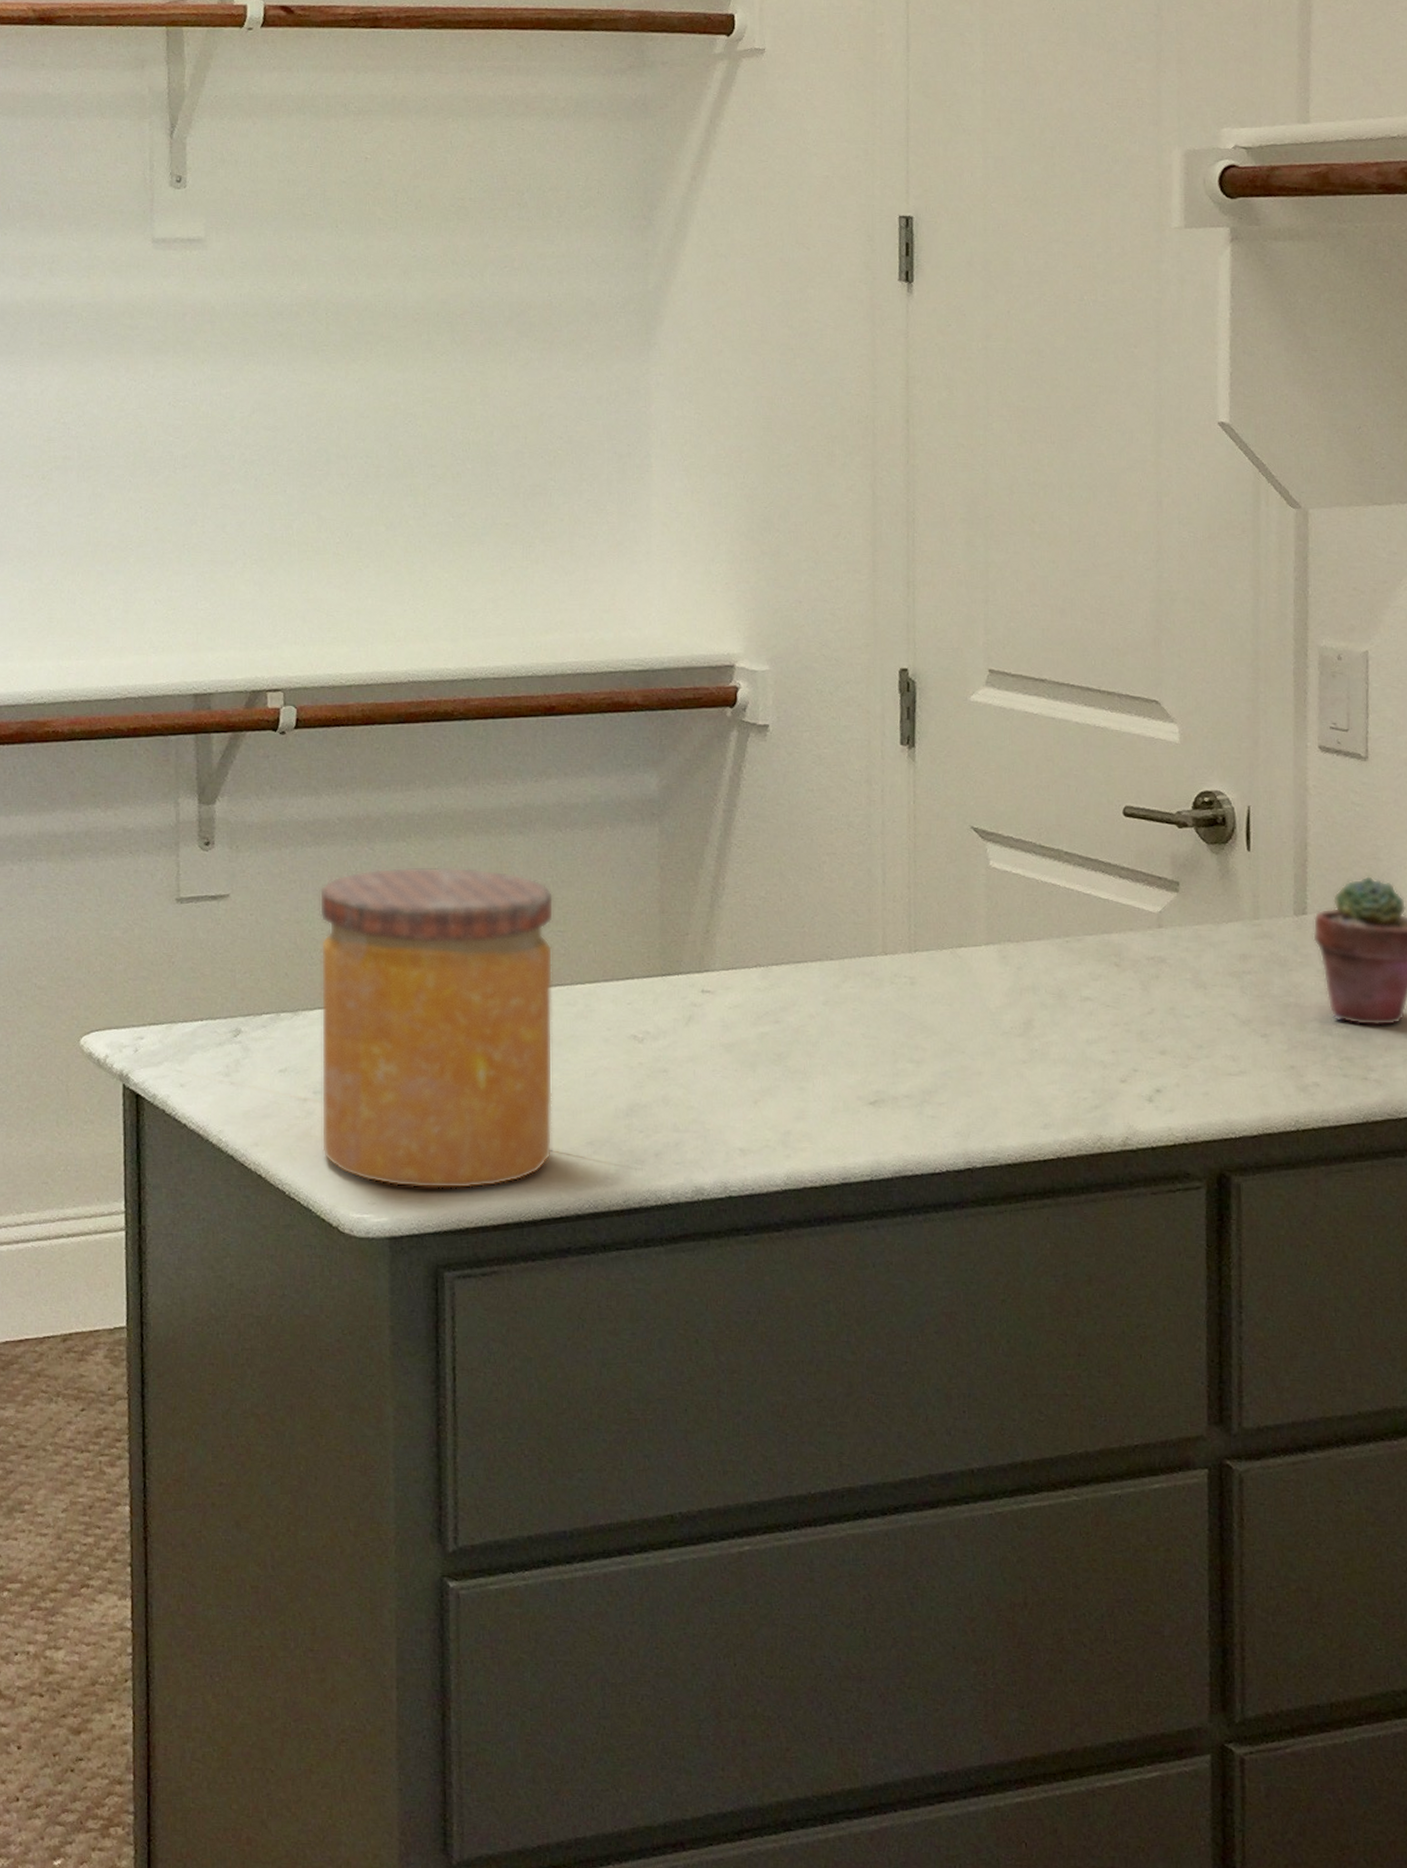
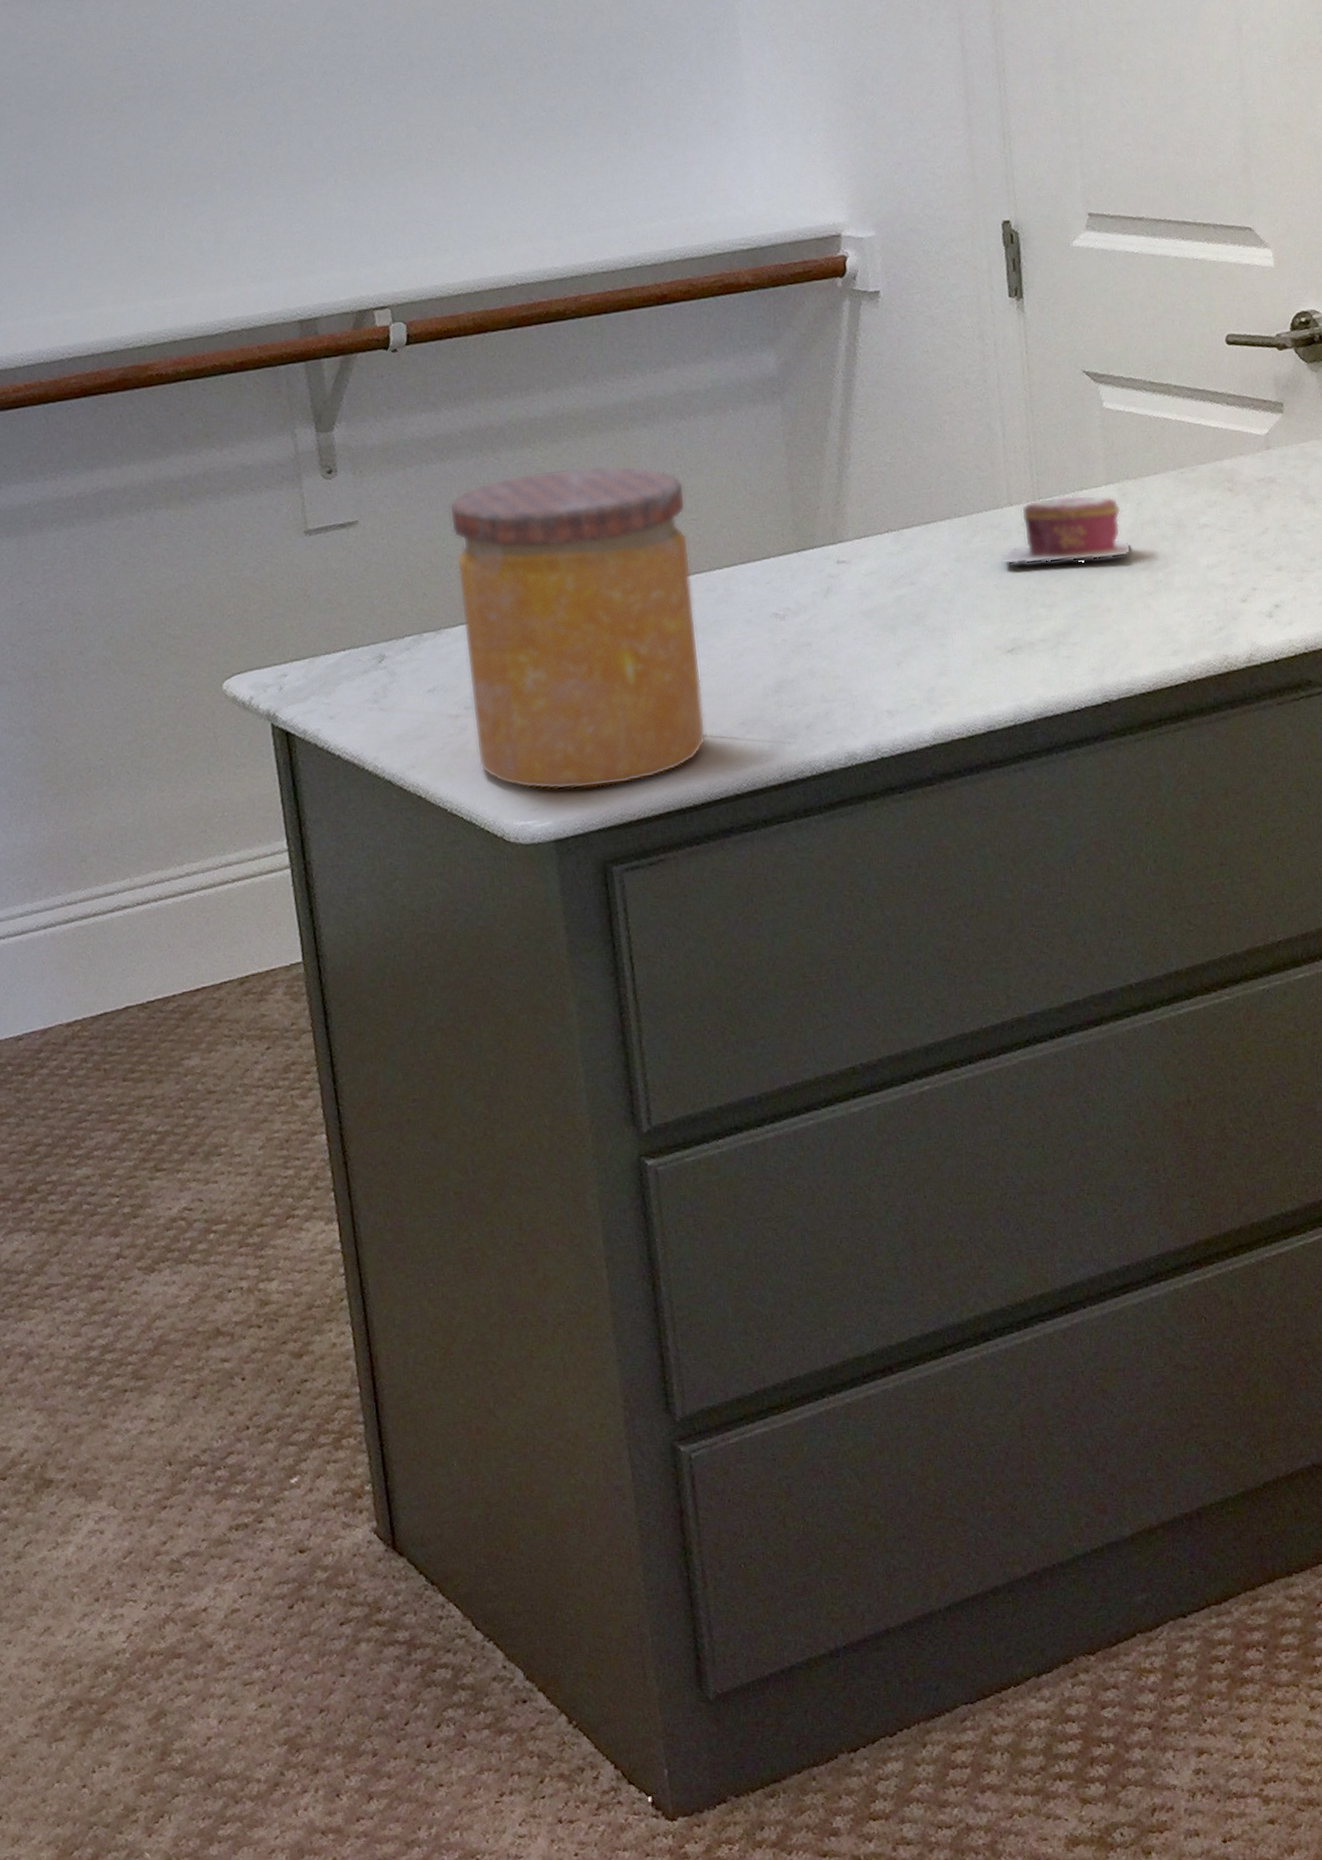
jewelry box: none [870,951,1008,1021] -> present [1000,495,1132,565]

